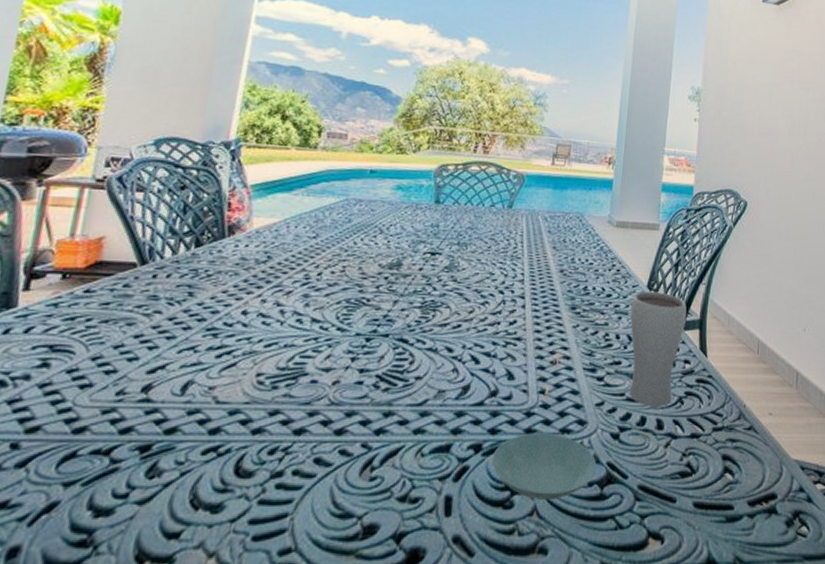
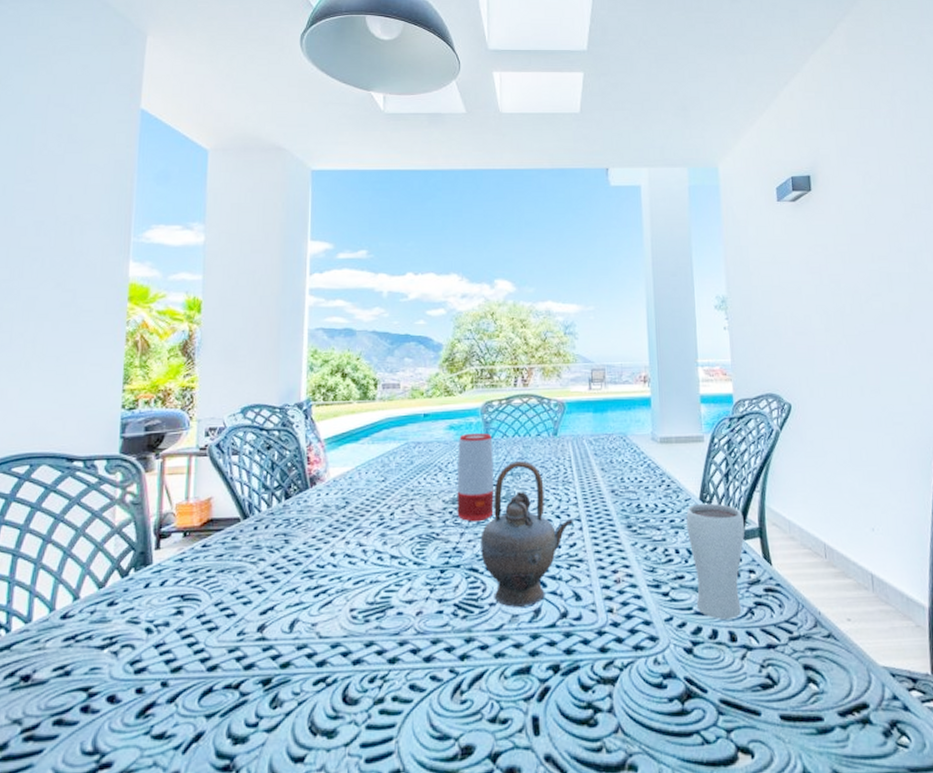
speaker: none [392,196,443,291] -> present [457,432,494,522]
teapot: none [413,231,517,383] -> present [480,461,573,607]
saucer: present [491,433,597,501] -> none [571,650,674,718]

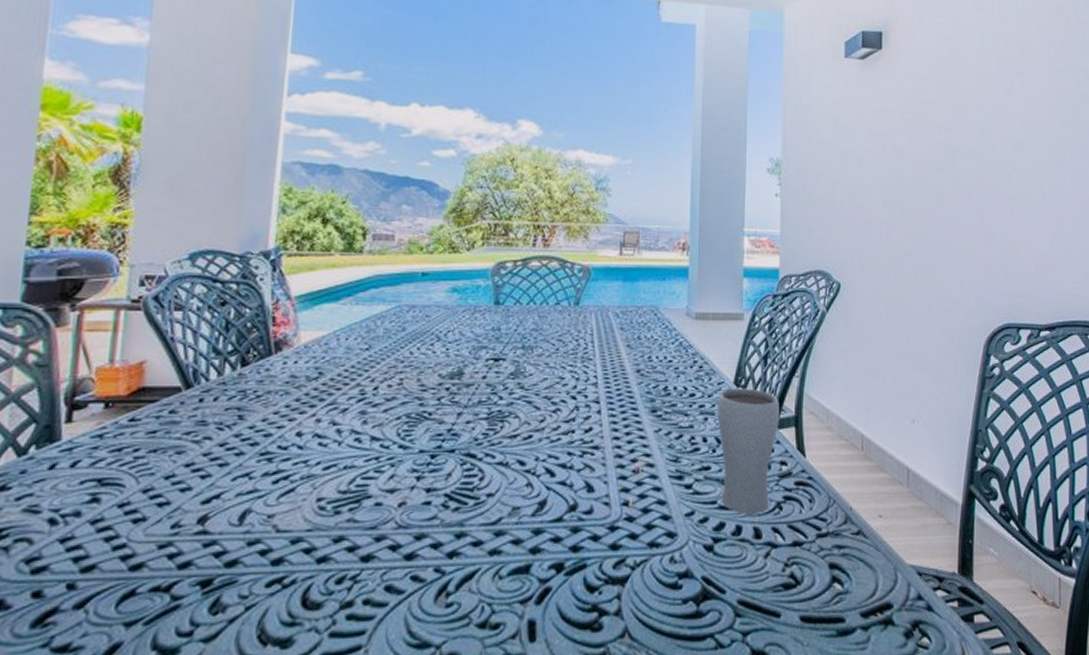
speaker: present [457,432,494,522] -> none [455,297,504,401]
teapot: present [480,461,573,607] -> none [480,333,591,499]

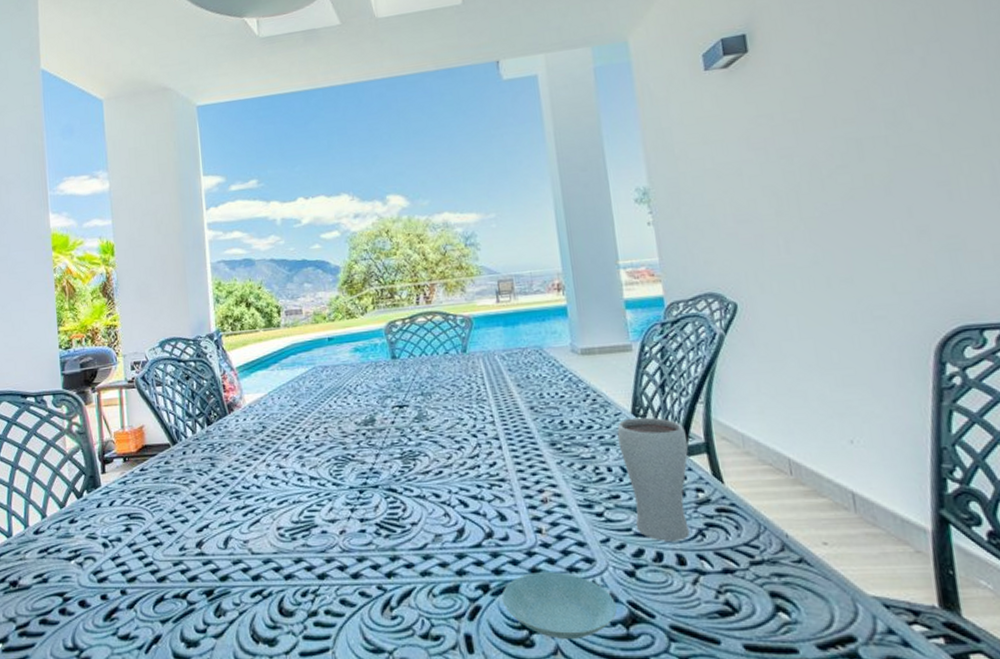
saucer: none [575,547,690,621] -> present [502,572,617,640]

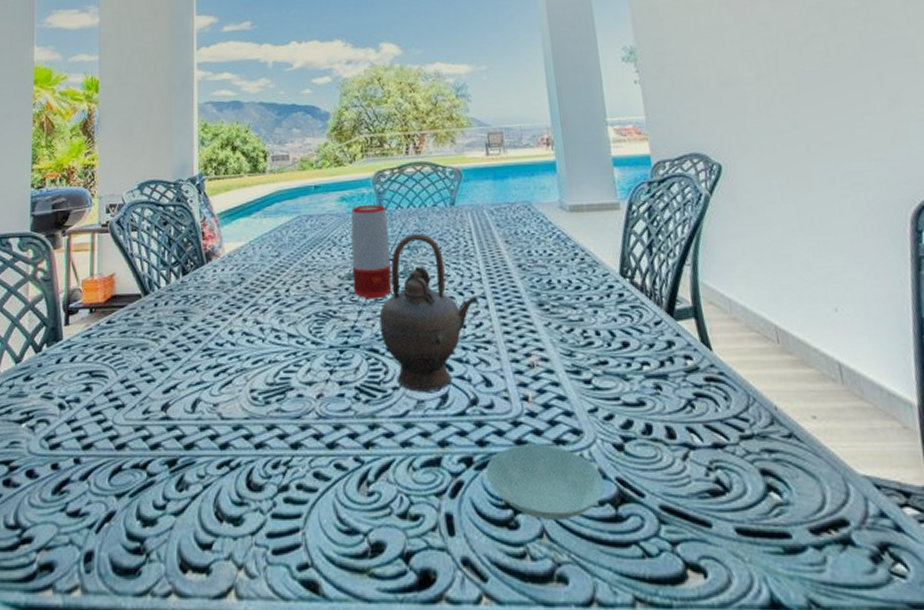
speaker: none [365,353,407,443] -> present [351,204,392,299]
teapot: none [396,380,491,527] -> present [379,234,478,392]
drinking glass: present [617,417,690,541] -> none [605,278,679,412]

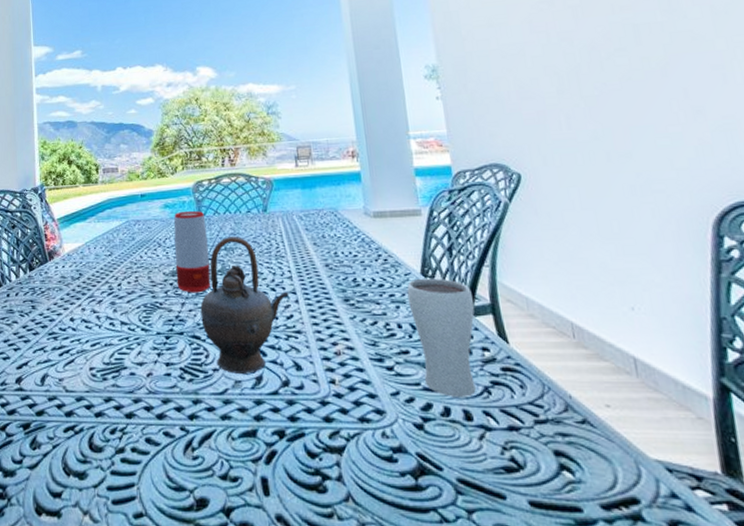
saucer: present [485,444,605,521] -> none [296,421,406,488]
drinking glass: none [605,278,679,412] -> present [406,278,476,397]

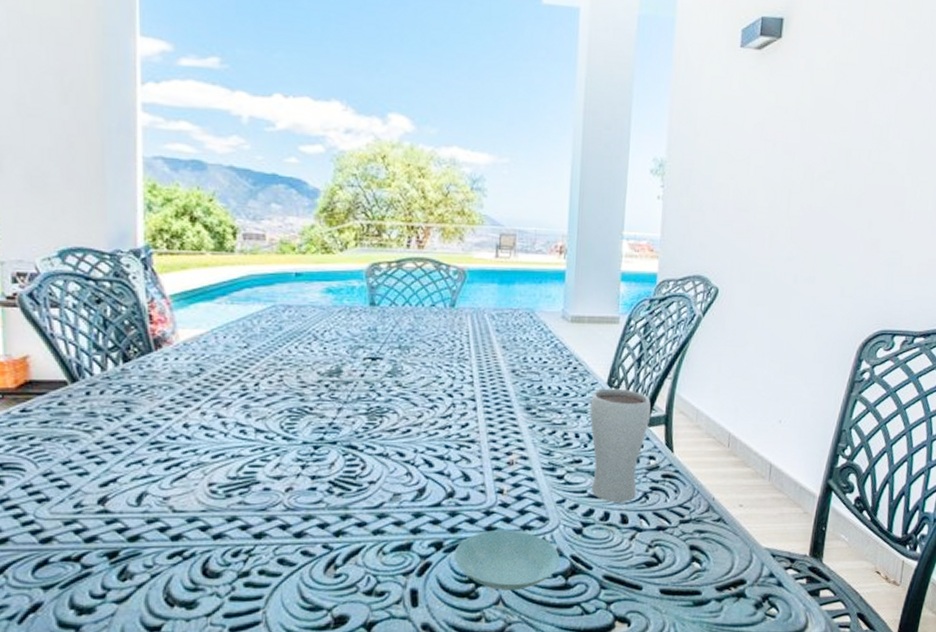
speaker: present [173,210,211,293] -> none [334,298,379,397]
teapot: present [200,237,289,374] -> none [361,333,467,486]
saucer: none [296,421,406,488] -> present [454,530,560,591]

